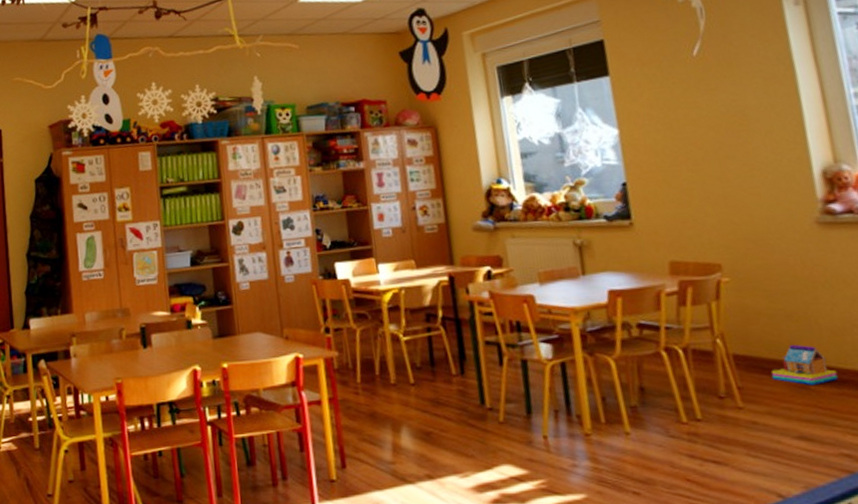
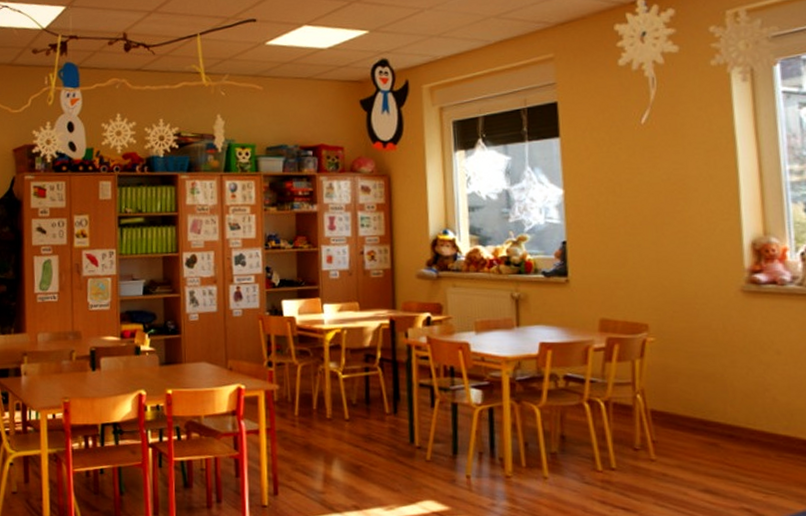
toy house: present [771,344,838,385] -> none [684,403,746,443]

